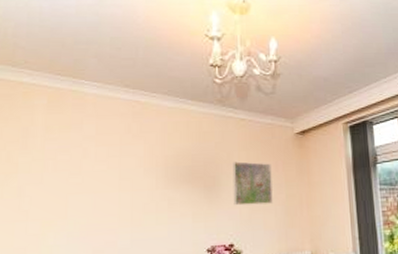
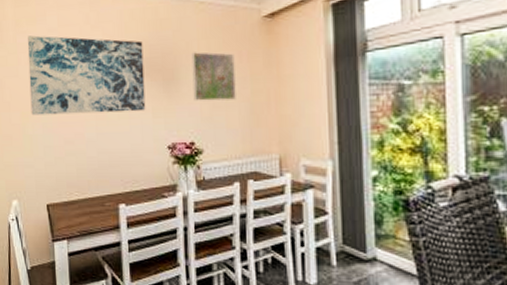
wall art: none [54,142,186,225] -> present [27,35,146,116]

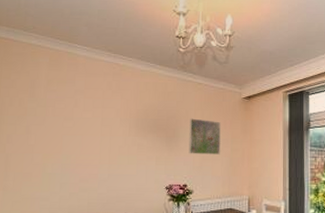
wall art: present [27,35,146,116] -> none [52,94,153,159]

